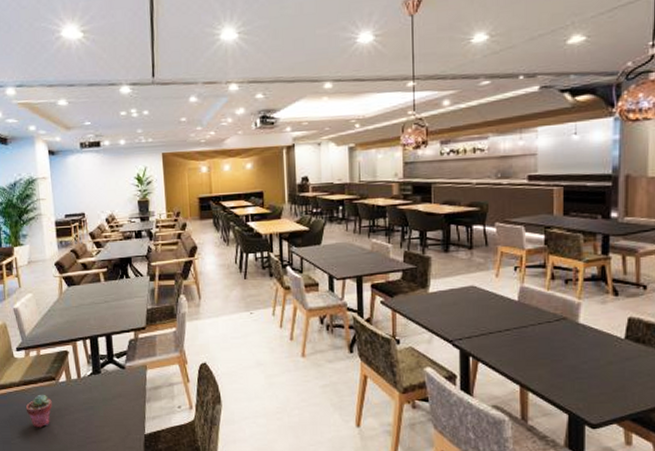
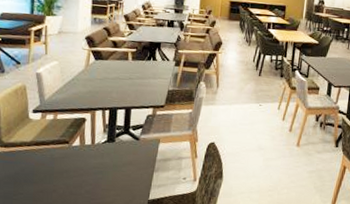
potted succulent: present [25,394,52,428] -> none [33,155,62,187]

